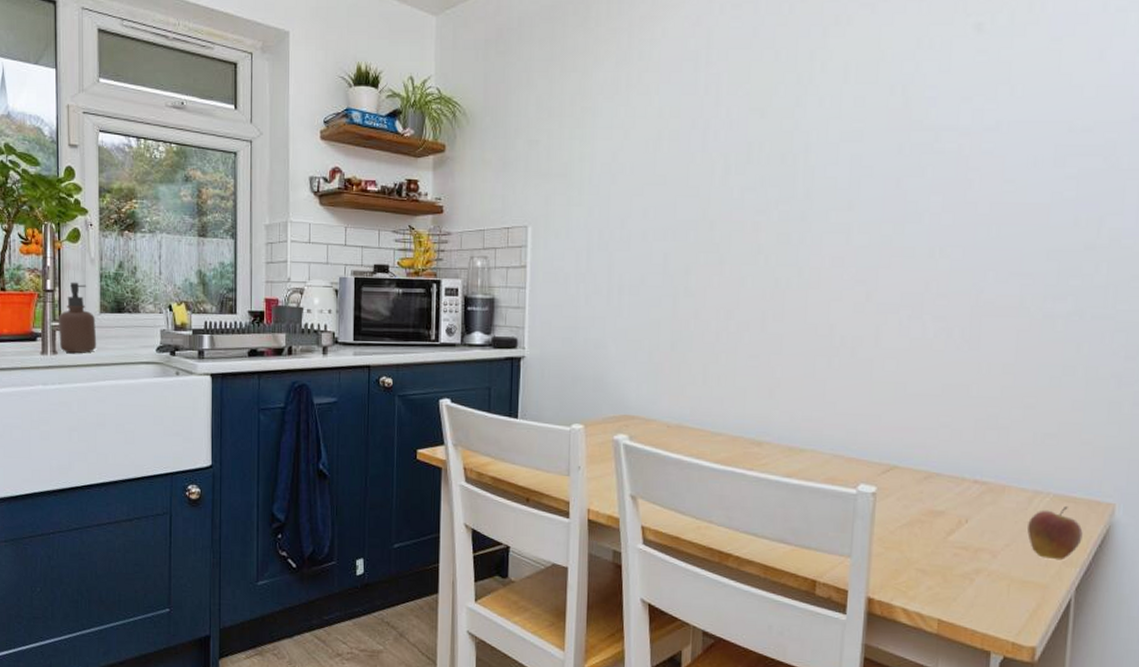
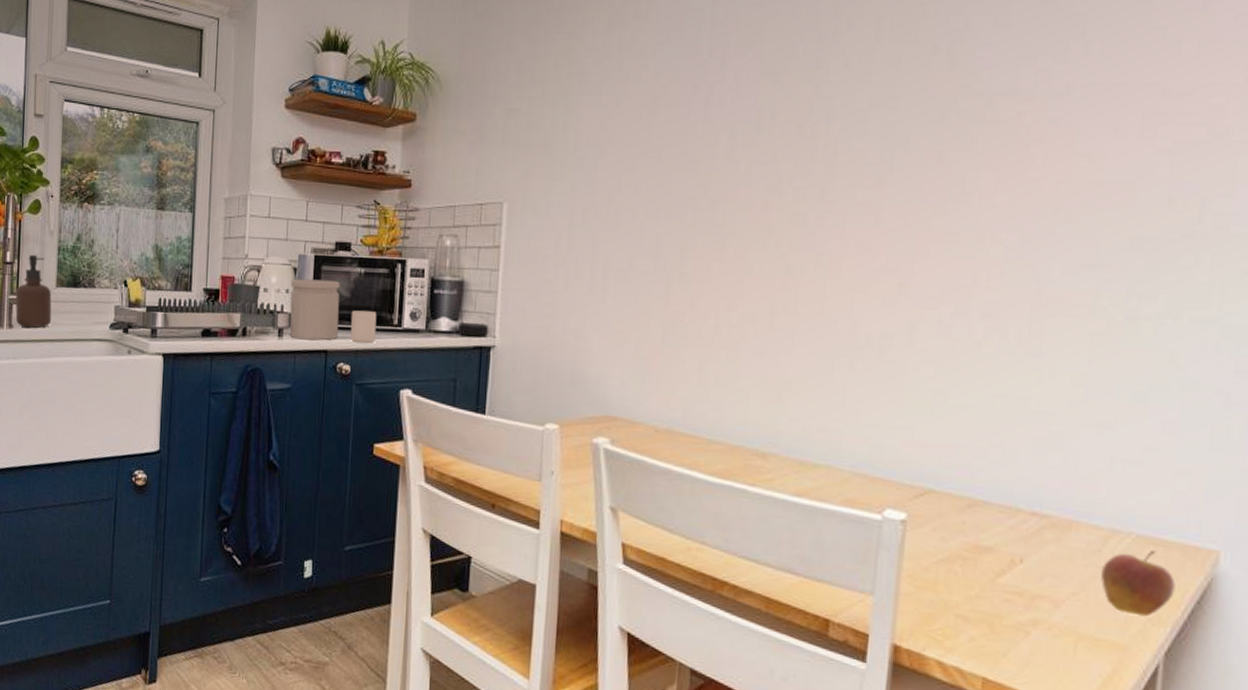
jar: none [332,300,380,357] -> present [289,278,340,341]
cup: none [391,328,415,359] -> present [350,310,377,344]

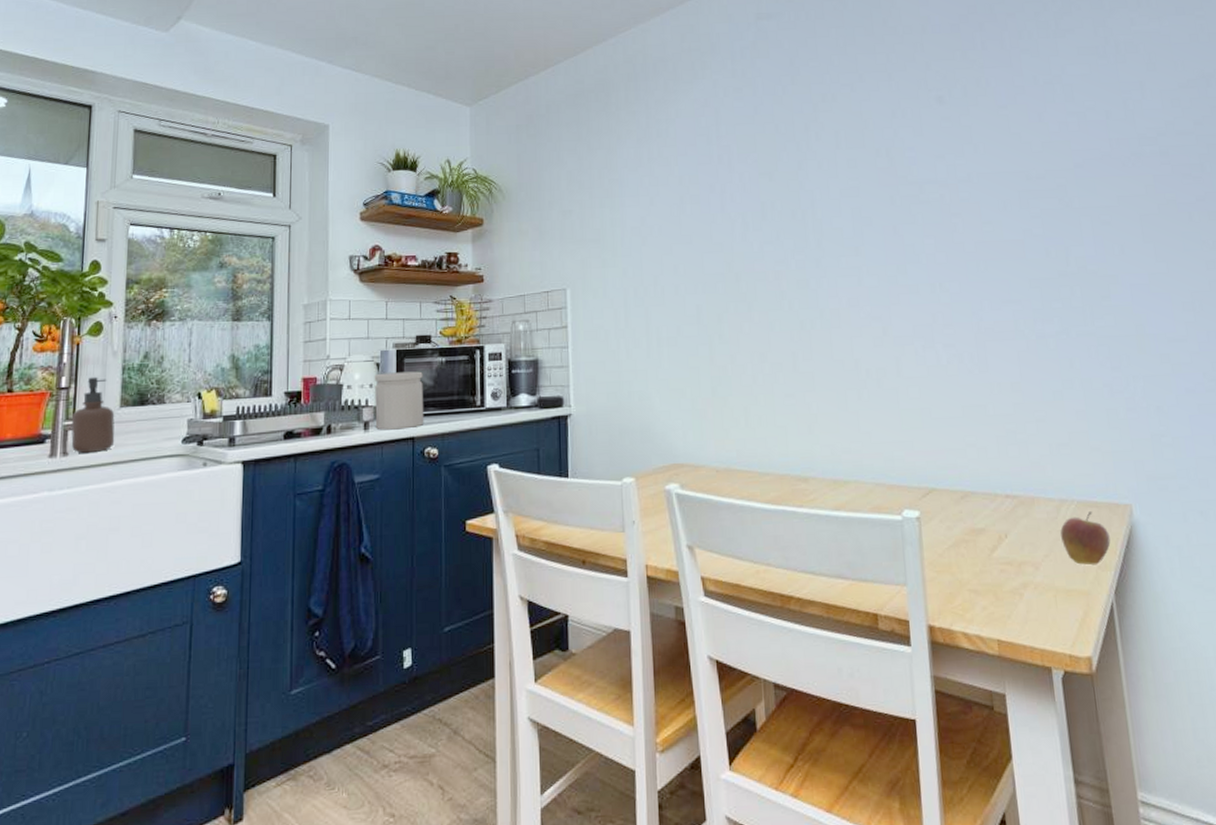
cup: present [350,310,377,344] -> none [435,396,460,427]

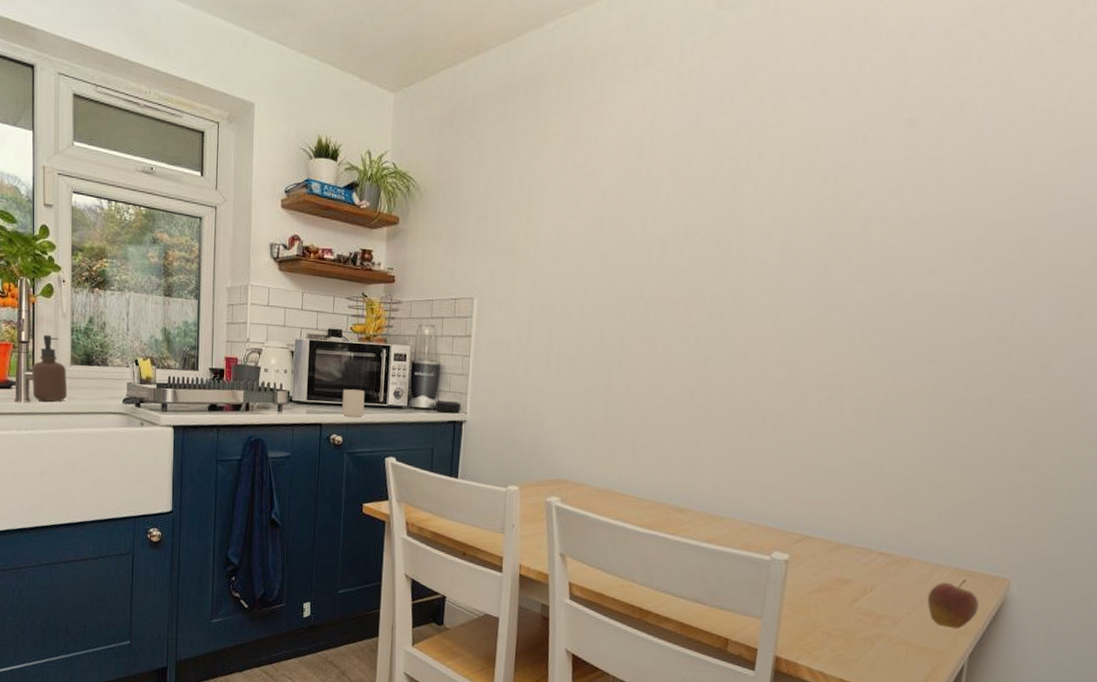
jar: present [374,371,424,430] -> none [288,360,333,416]
cup: none [435,396,460,427] -> present [342,389,365,419]

